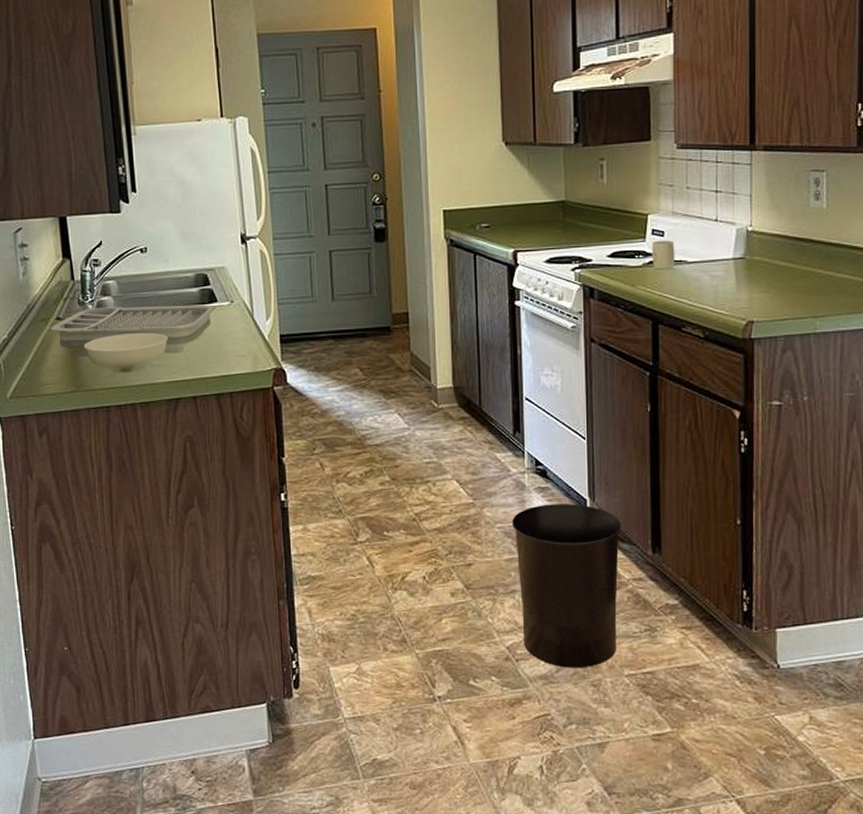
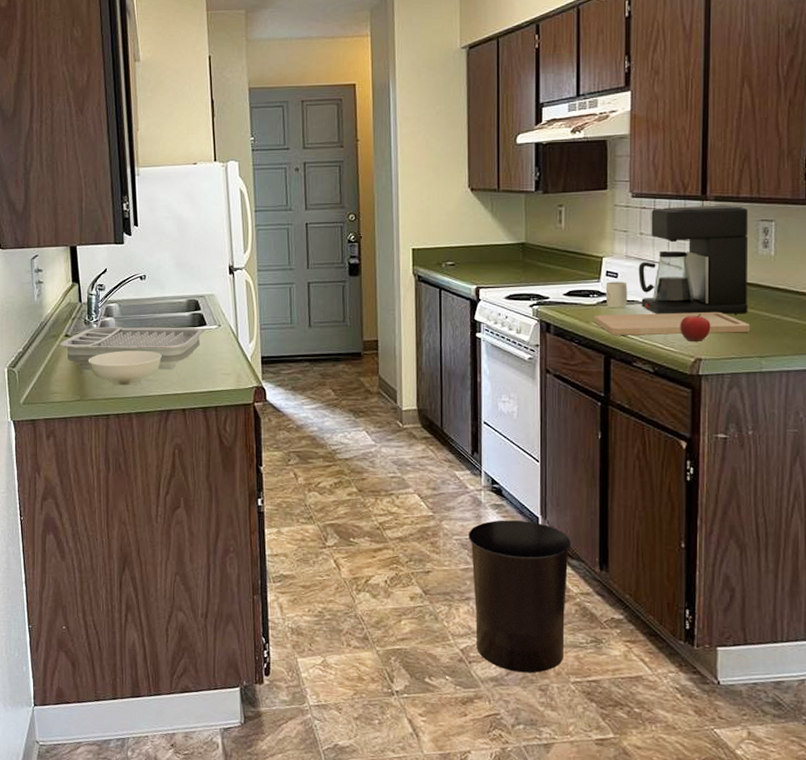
cutting board: none [639,269,804,299] -> present [593,311,751,335]
coffee maker: none [686,154,801,275] -> present [638,205,748,315]
fruit: none [730,273,763,303] -> present [680,314,711,341]

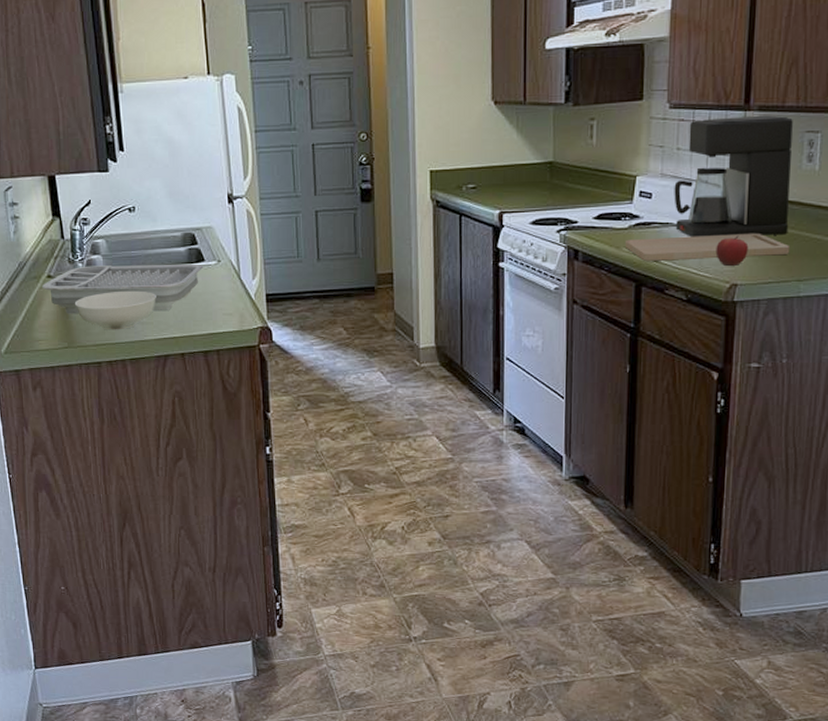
waste bin: present [469,520,572,673] -> none [489,460,597,614]
mug: present [605,281,628,309] -> none [638,202,662,232]

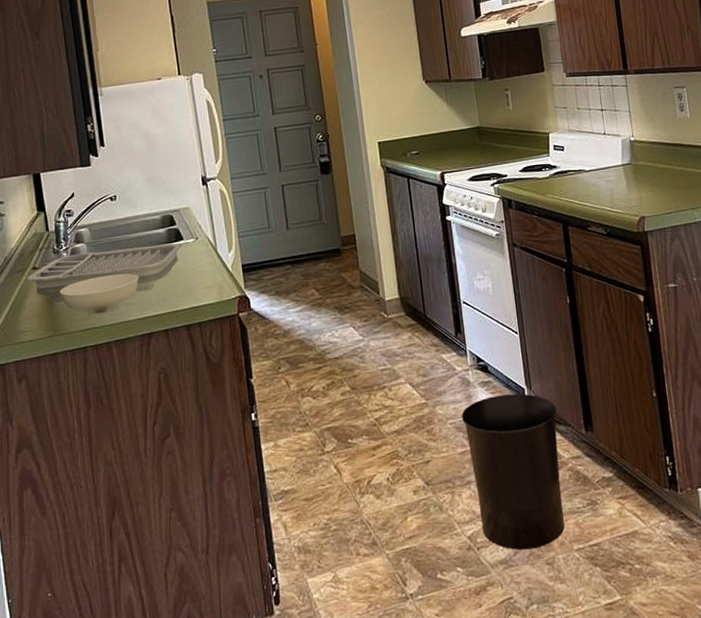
waste bin: none [489,460,597,614] -> present [462,393,565,550]
cutting board: present [624,232,791,261] -> none [548,172,681,204]
coffee maker: present [674,115,793,237] -> none [580,76,677,180]
fruit: present [715,235,749,266] -> none [622,175,649,202]

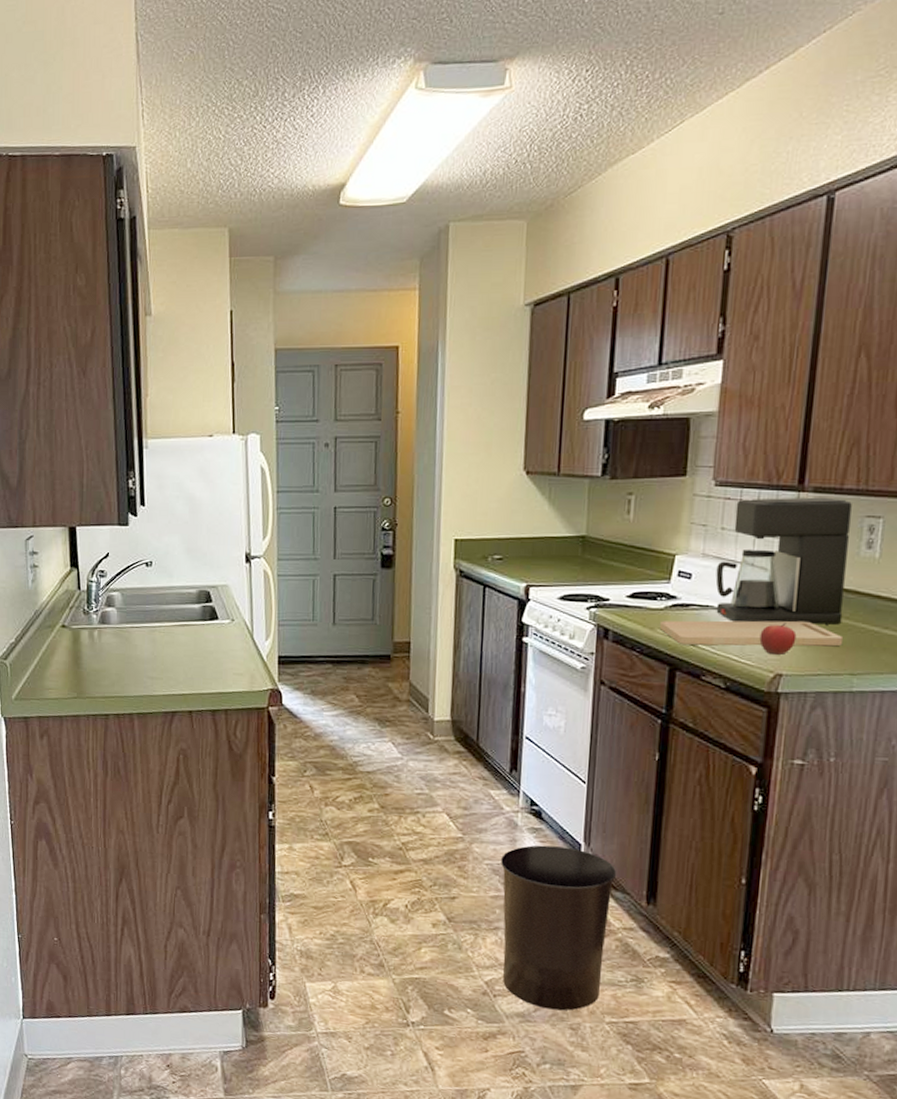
dish rack: present [27,242,182,303] -> none [56,617,216,668]
bowl: present [59,273,139,315] -> none [86,644,168,684]
cutting board: none [548,172,681,204] -> present [659,620,844,647]
coffee maker: none [580,76,677,180] -> present [715,497,852,625]
fruit: none [622,175,649,202] -> present [759,623,797,655]

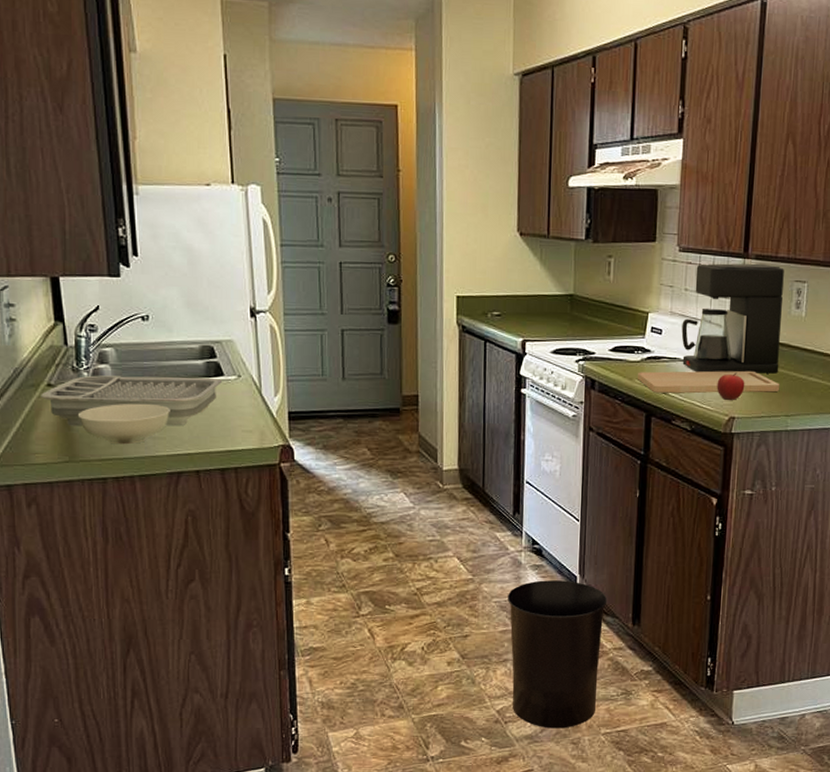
dish rack: none [56,617,216,668] -> present [41,375,221,427]
bowl: none [86,644,168,684] -> present [77,403,170,445]

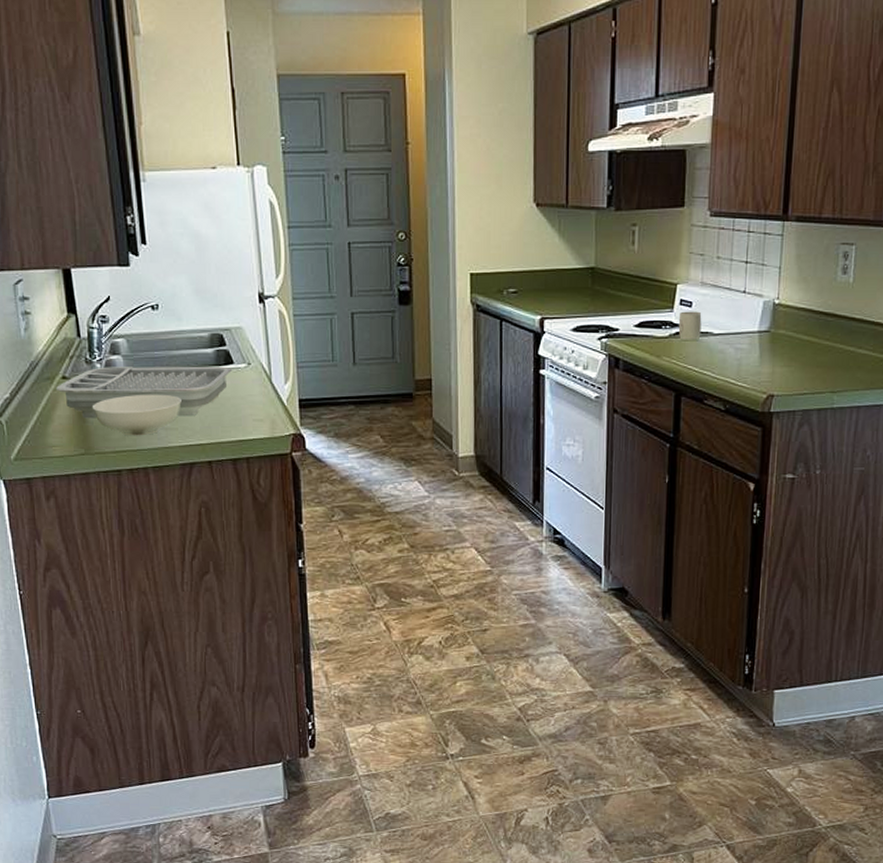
waste bin: present [508,580,608,728] -> none [528,572,635,728]
cutting board: present [637,370,780,394] -> none [665,343,825,370]
mug: none [649,338,671,366] -> present [678,311,702,342]
coffee maker: present [681,263,784,374] -> none [713,226,829,347]
fruit: present [717,372,745,400] -> none [753,346,785,376]

